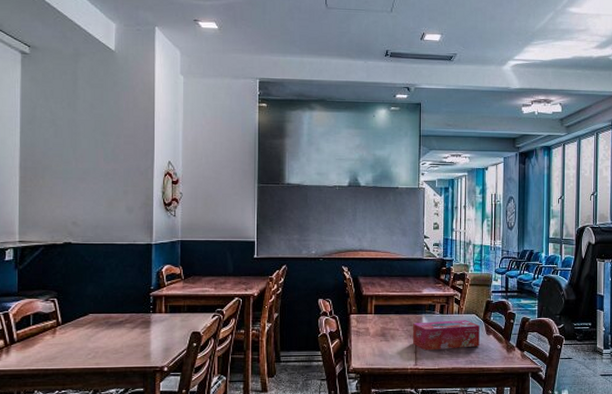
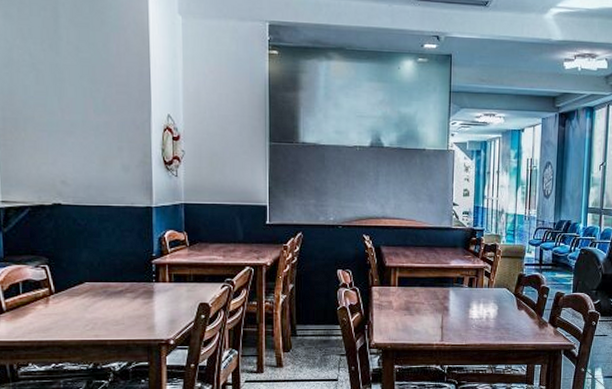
tissue box: present [412,320,480,351] -> none [438,294,511,326]

